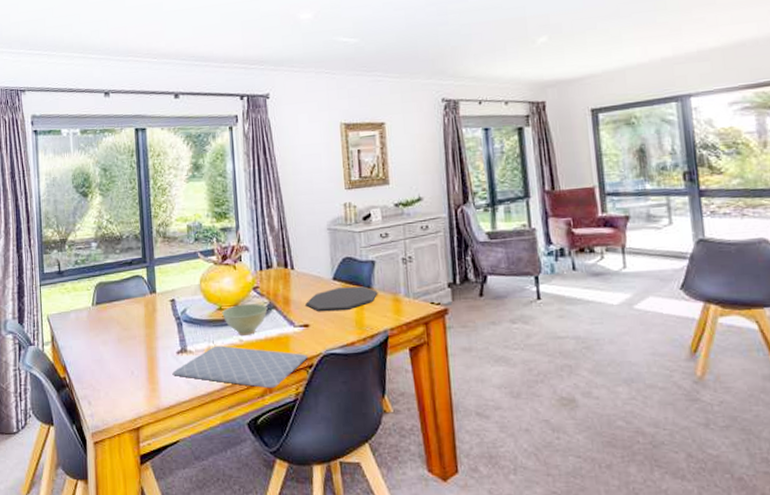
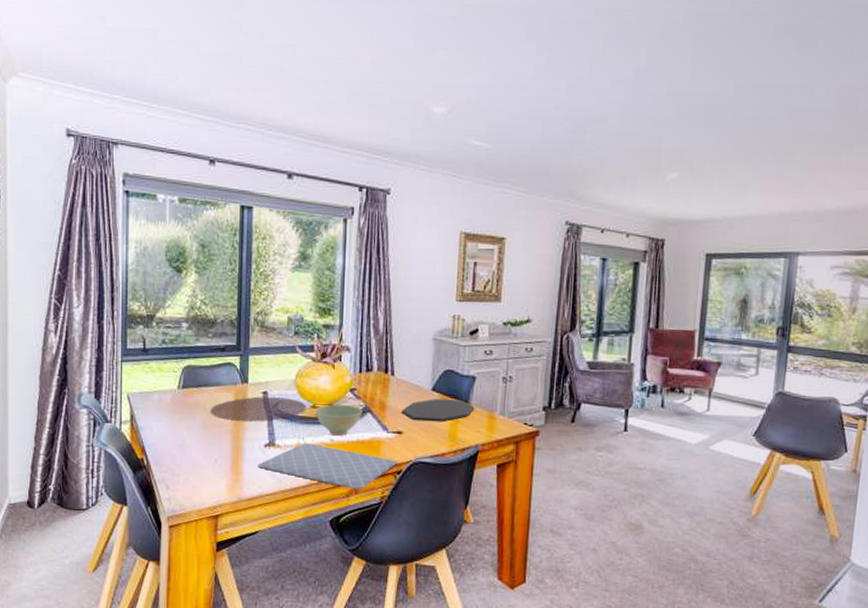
place mat: none [124,303,213,331] -> present [211,396,306,422]

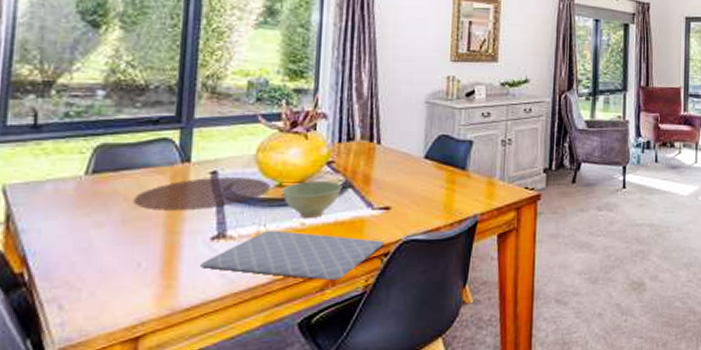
placemat: present [401,398,475,421] -> none [389,167,472,192]

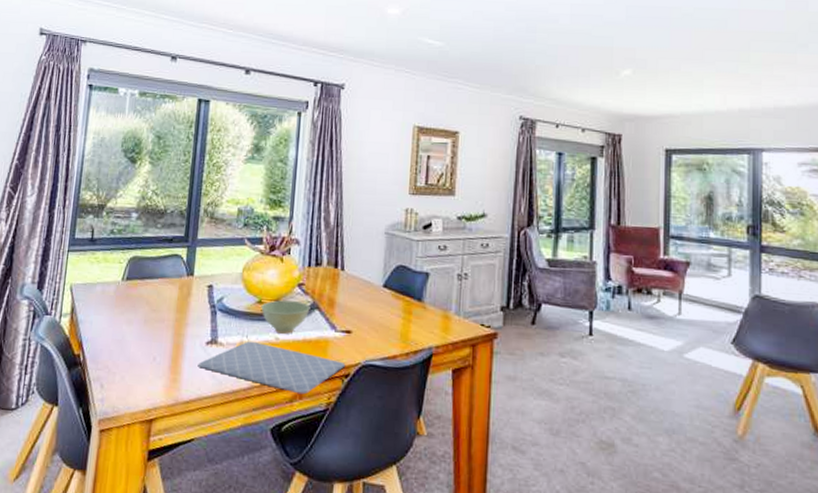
place mat: present [134,177,270,210] -> none [153,290,252,317]

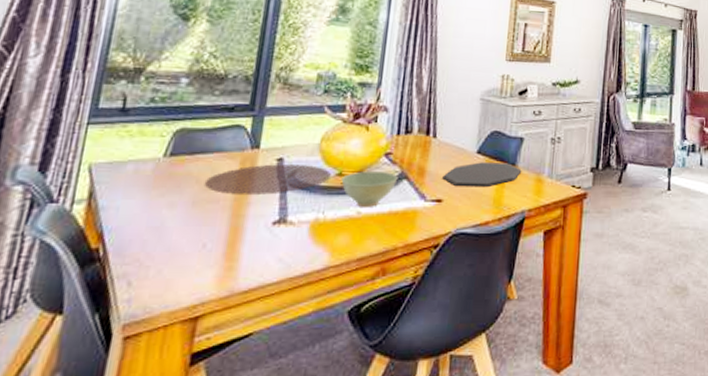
place mat: none [153,290,252,317] -> present [205,164,331,195]
placemat: present [198,341,346,395] -> none [261,217,435,270]
placemat: none [351,296,428,321] -> present [442,162,522,186]

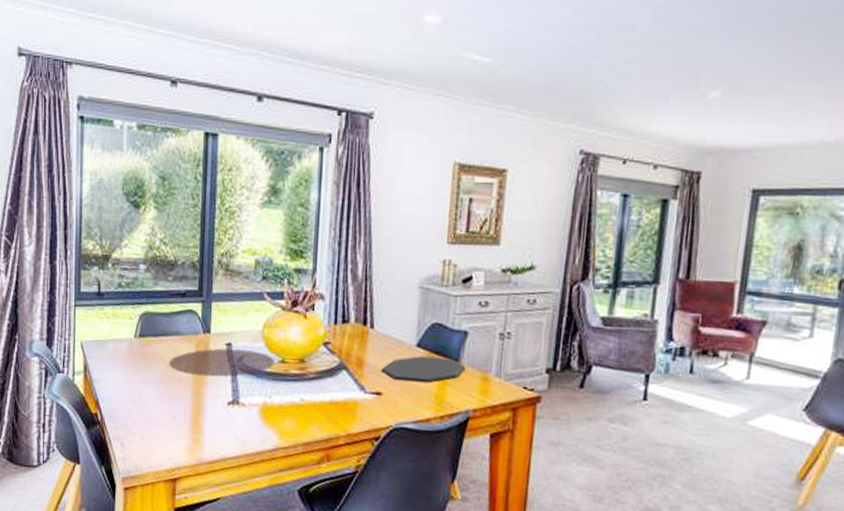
bowl: present [341,171,398,207] -> none [284,359,337,395]

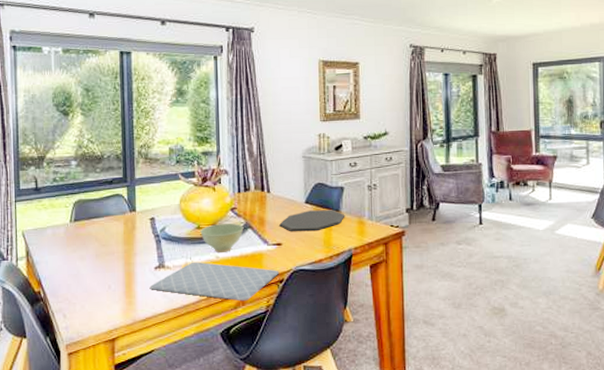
place mat: present [170,348,274,377] -> none [102,222,192,248]
placemat: none [220,401,376,457] -> present [149,261,280,302]
bowl: none [284,359,337,395] -> present [200,223,244,253]

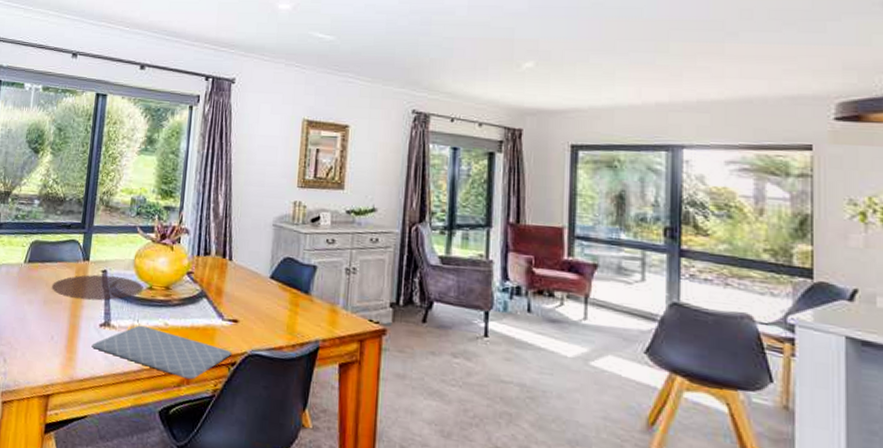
place mat: none [102,222,192,248] -> present [52,274,143,300]
bowl: present [200,223,244,253] -> none [151,287,199,321]
placemat: present [279,210,345,231] -> none [238,287,315,312]

